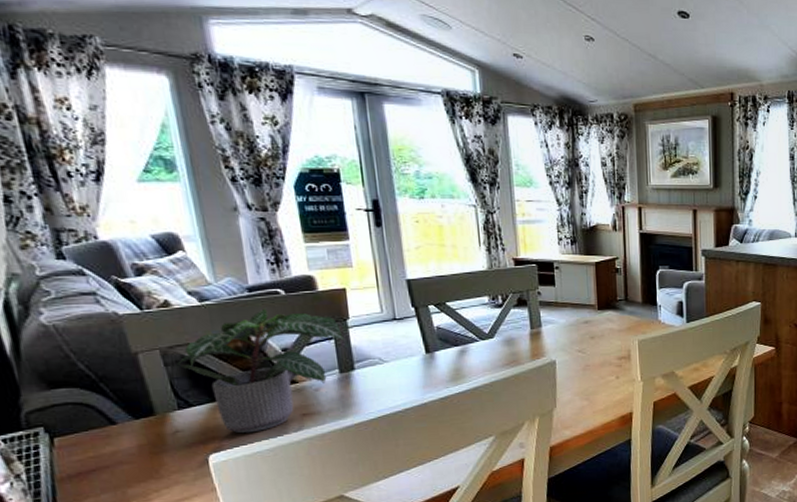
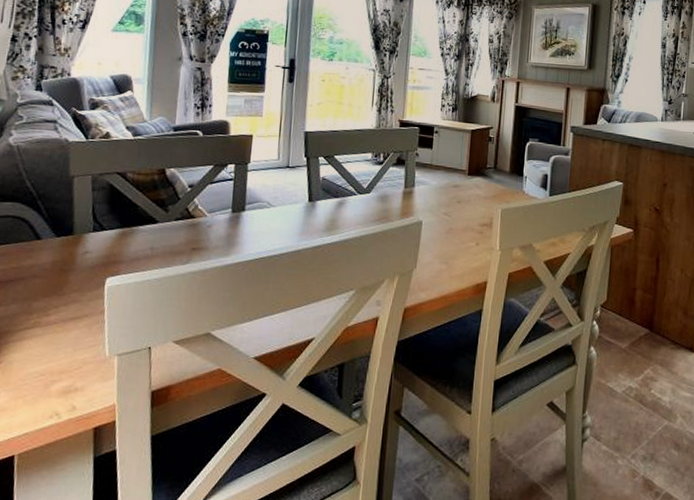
potted plant: present [176,308,344,434] -> none [101,146,242,261]

